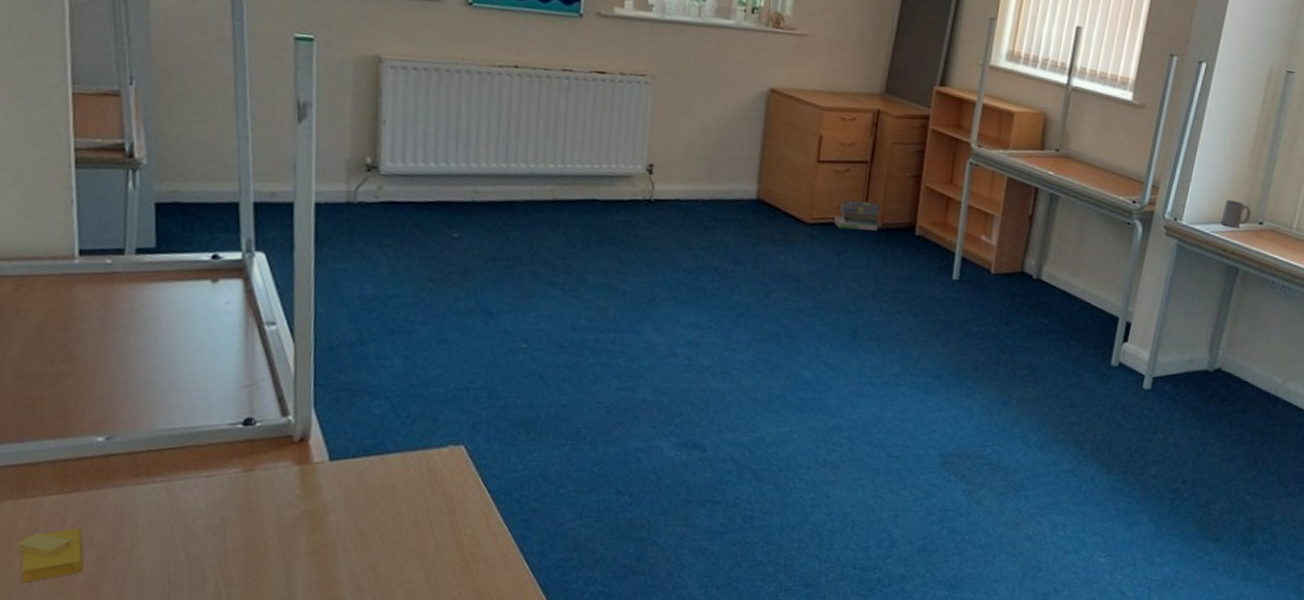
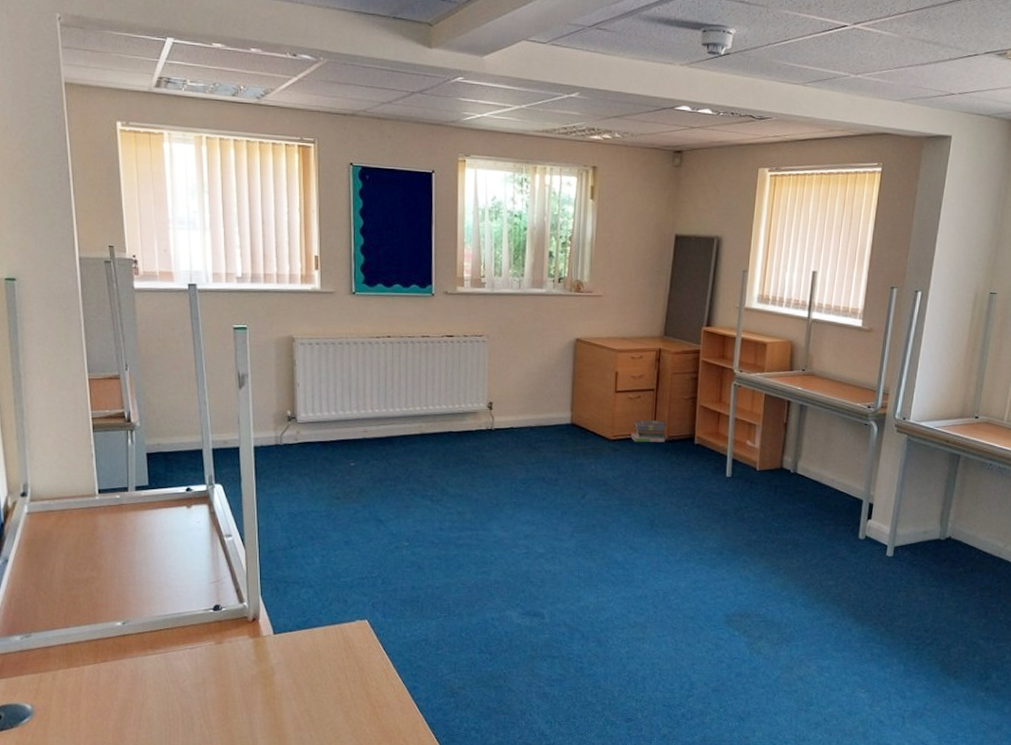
sticky notes: present [16,528,84,583] -> none [68,688,112,728]
mug: present [1220,199,1251,229] -> none [942,400,967,423]

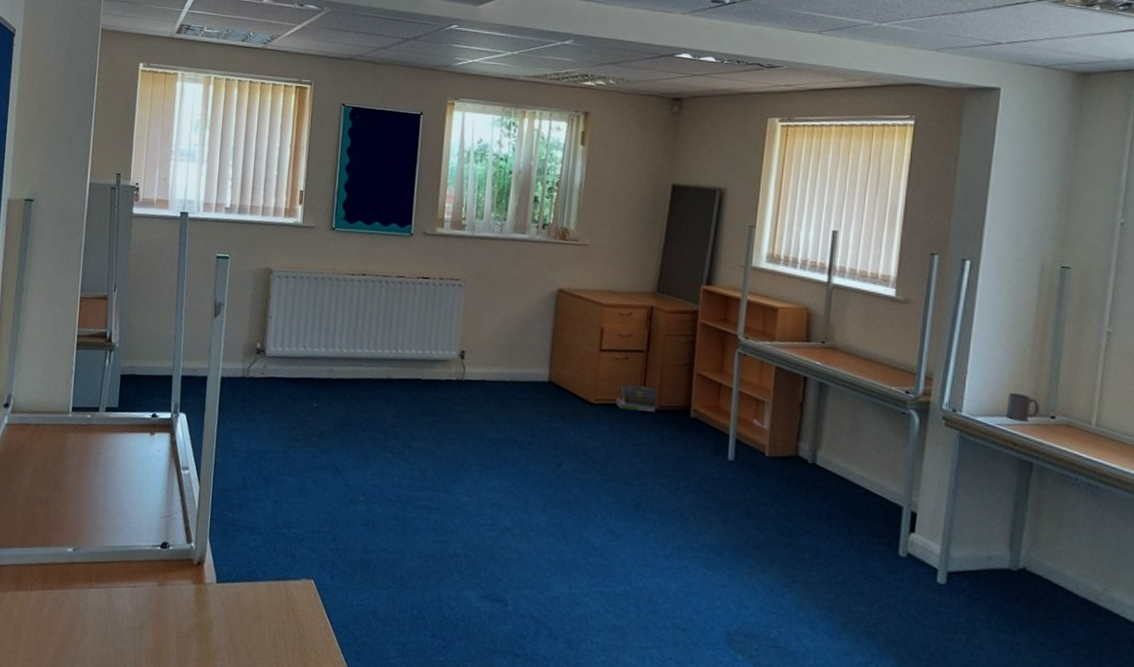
mug: none [942,400,967,423] -> present [1005,392,1039,422]

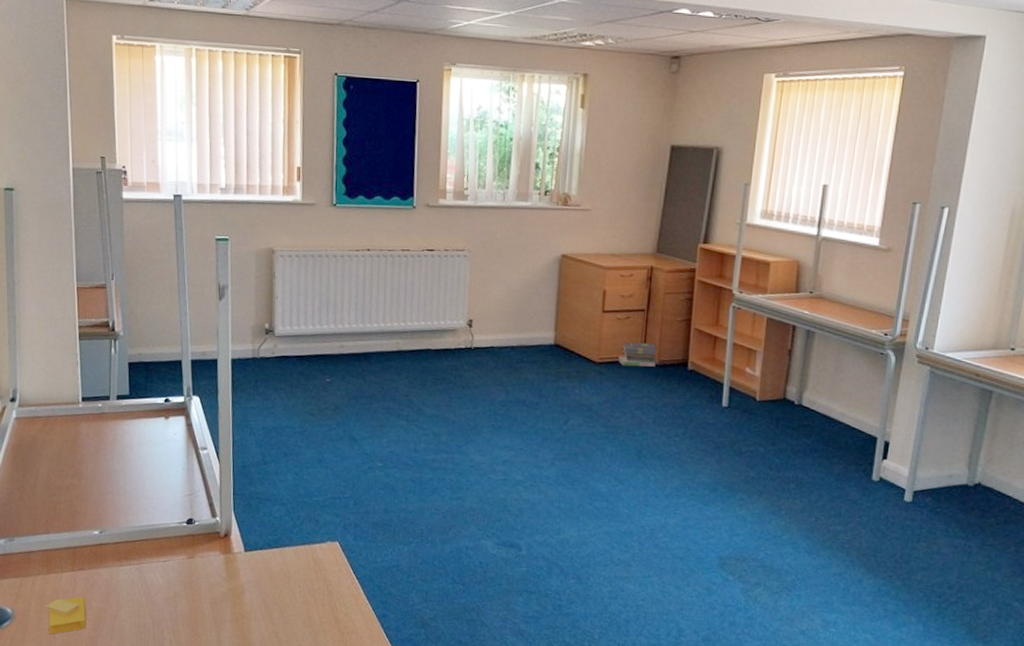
sticky notes: none [10,618,51,658] -> present [45,596,87,635]
mug: present [1005,392,1039,422] -> none [971,328,1002,355]

